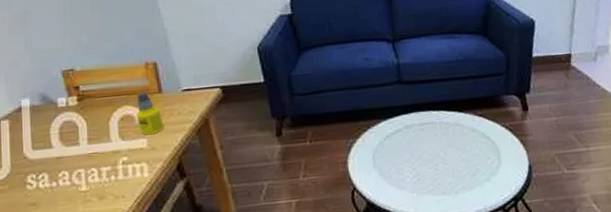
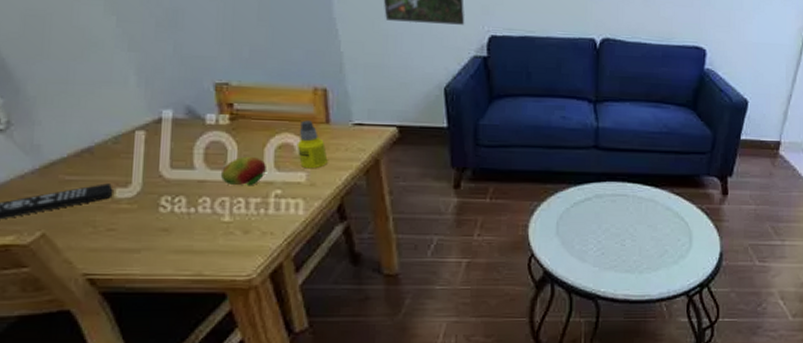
fruit: none [74,130,113,158] -> present [220,156,266,186]

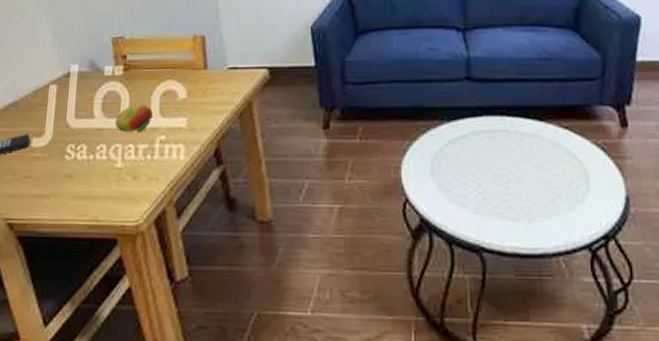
bottle: present [296,120,328,169] -> none [178,67,206,114]

